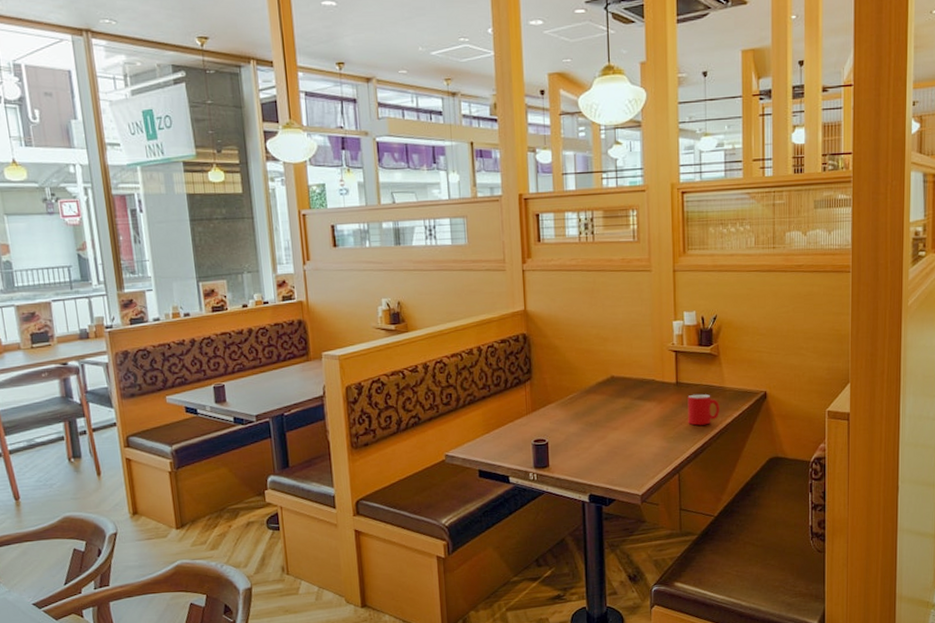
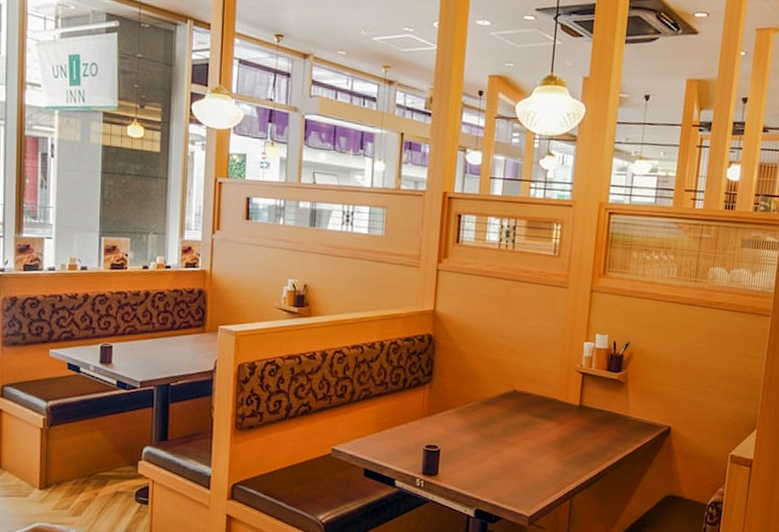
cup: present [687,394,720,426] -> none [586,419,621,453]

